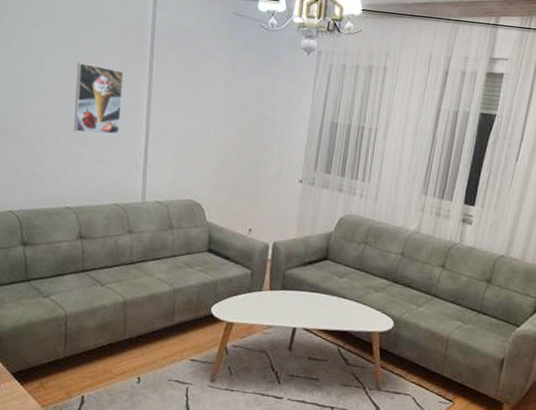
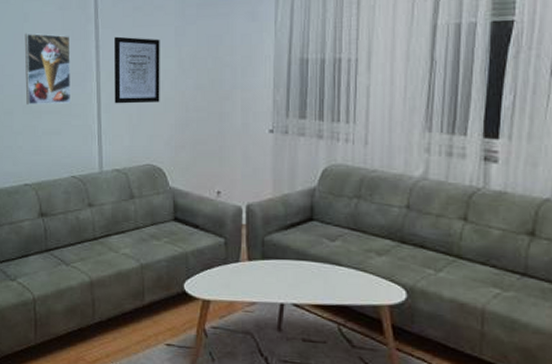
wall art: none [162,79,210,144] -> present [114,36,160,104]

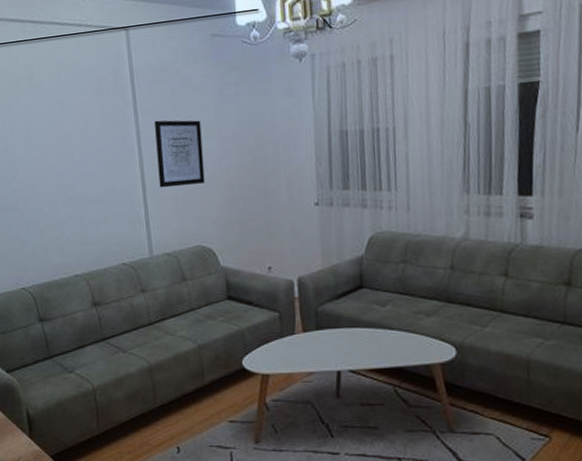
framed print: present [24,33,71,104] -> none [63,122,116,195]

